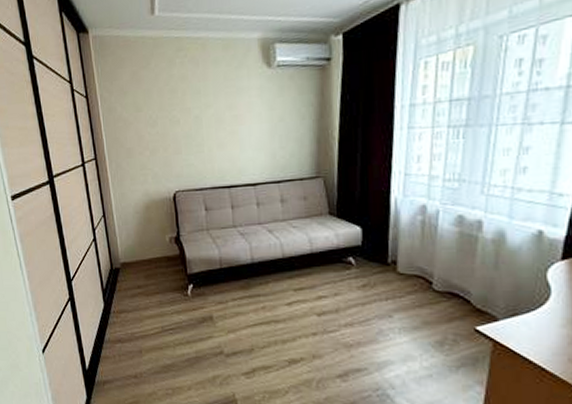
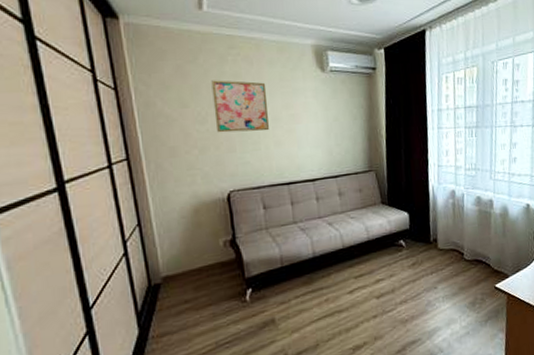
wall art: none [161,83,213,135] -> present [211,80,270,133]

